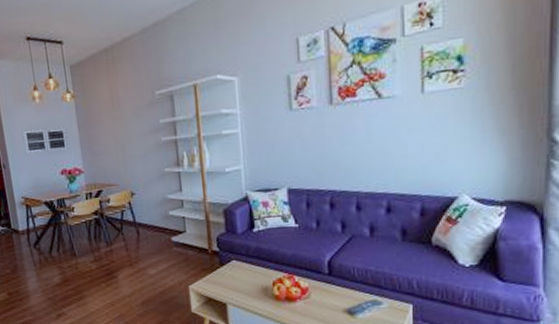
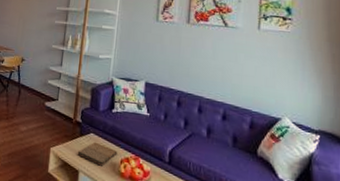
book: none [221,269,268,293] -> present [77,142,118,166]

